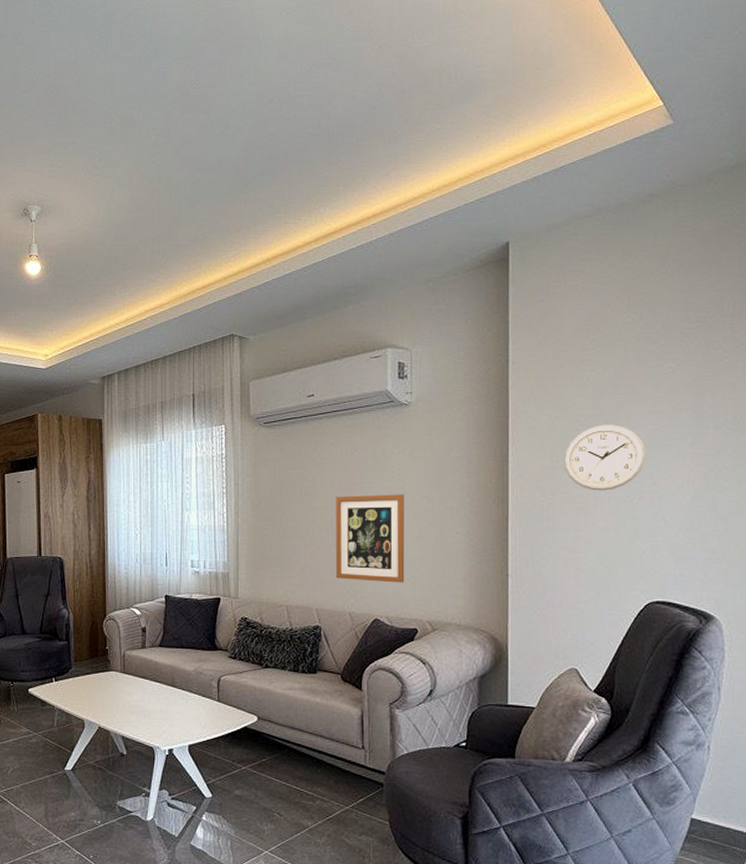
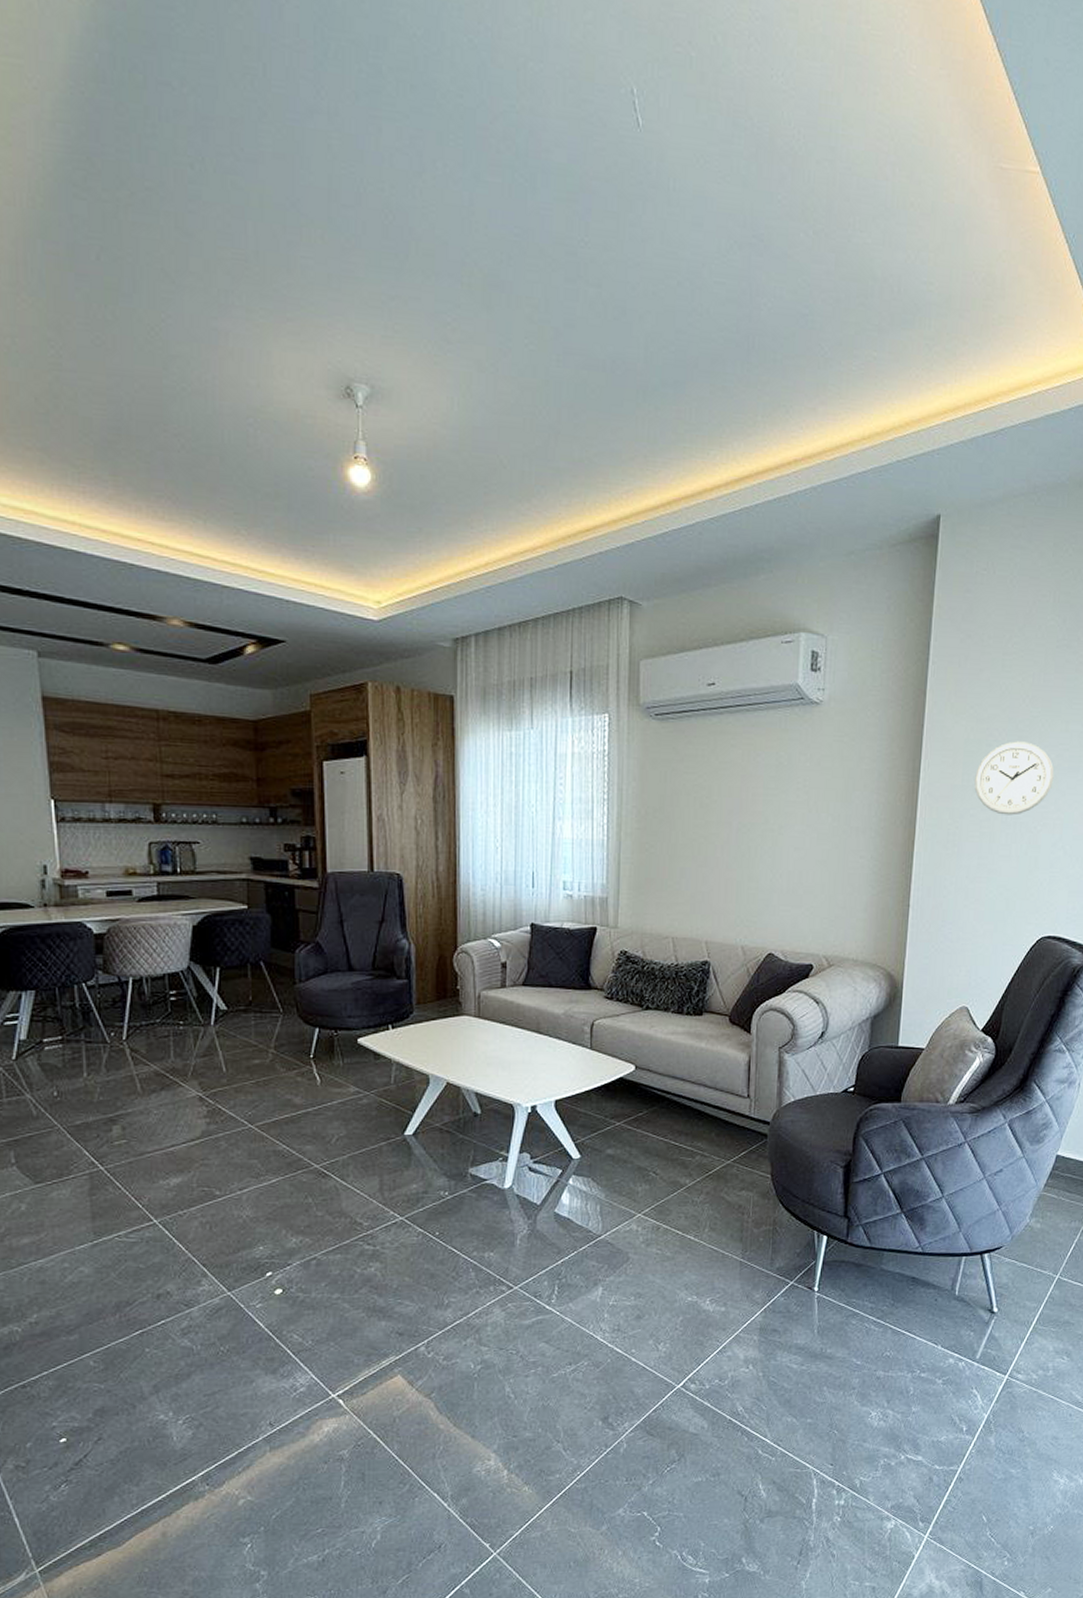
wall art: present [336,494,405,583] -> none [730,809,808,913]

